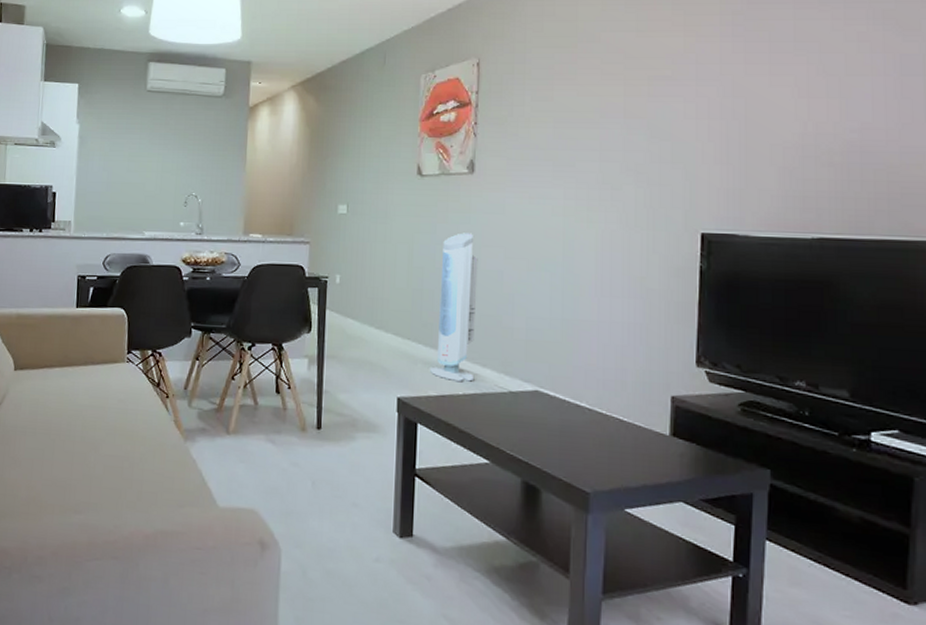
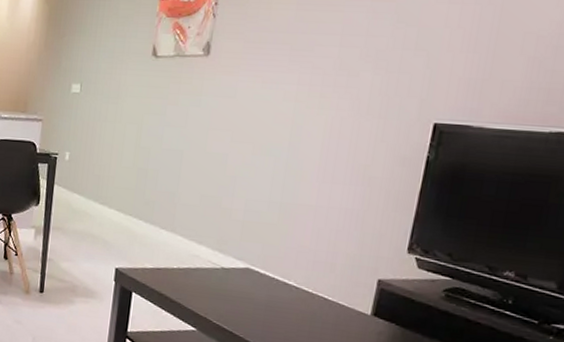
air purifier: present [430,233,478,383] -> none [148,115,205,257]

